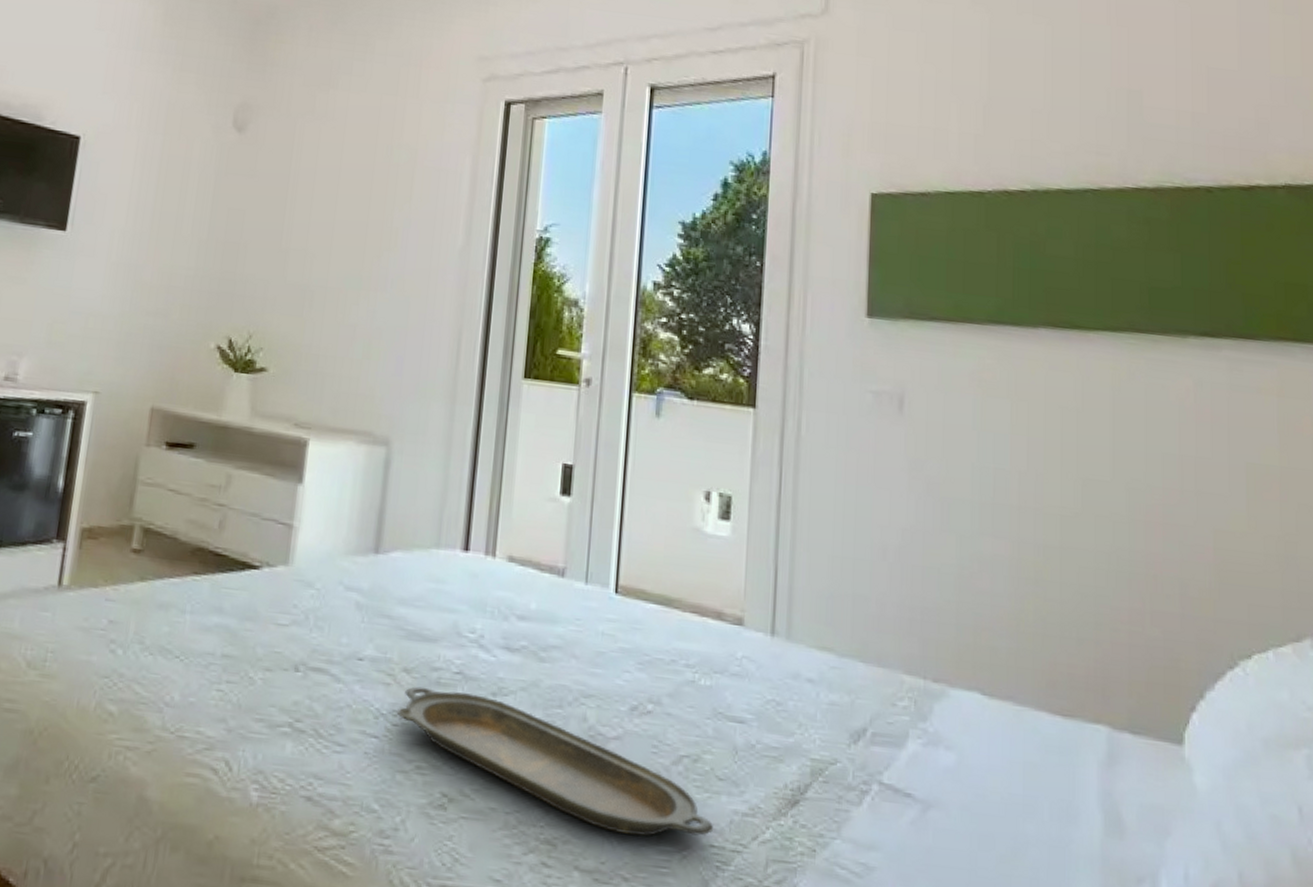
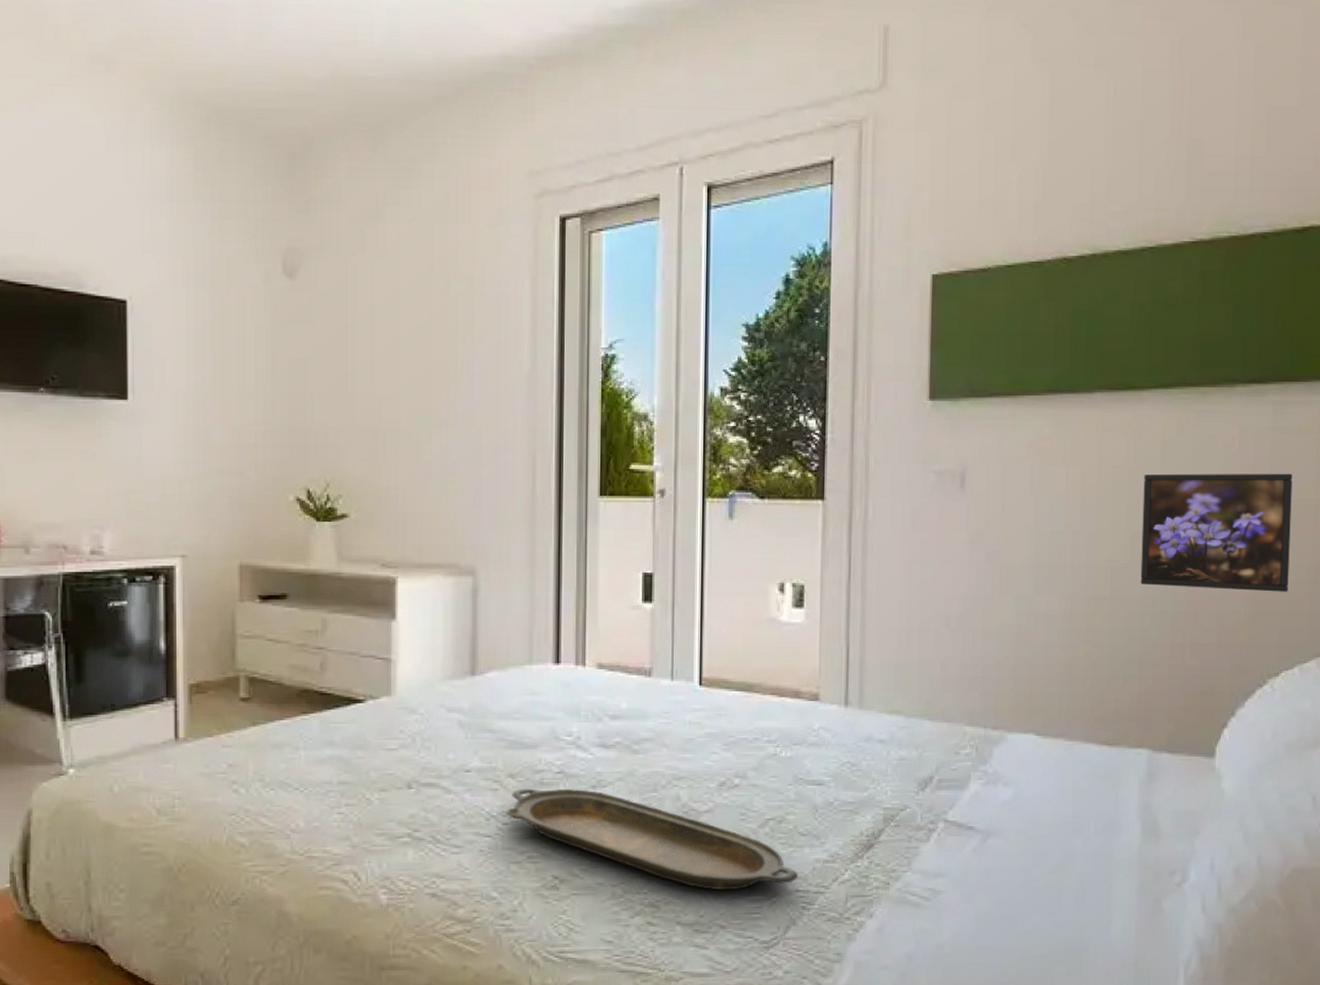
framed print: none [1093,419,1256,564] -> present [1140,473,1293,592]

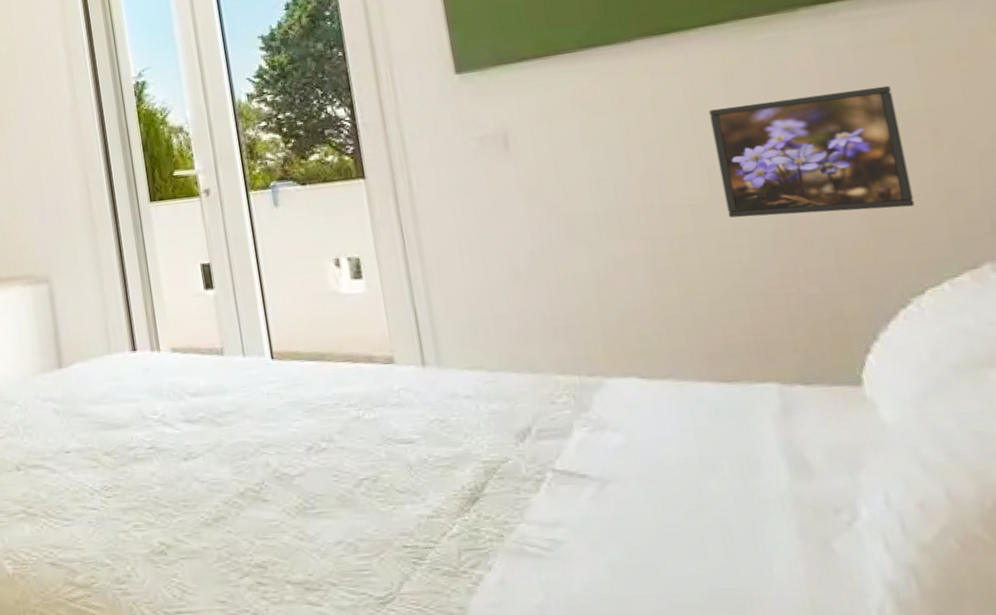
serving tray: present [505,788,798,891] -> none [107,461,403,550]

